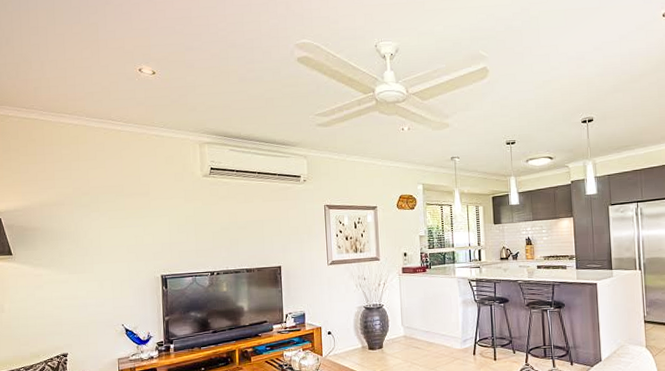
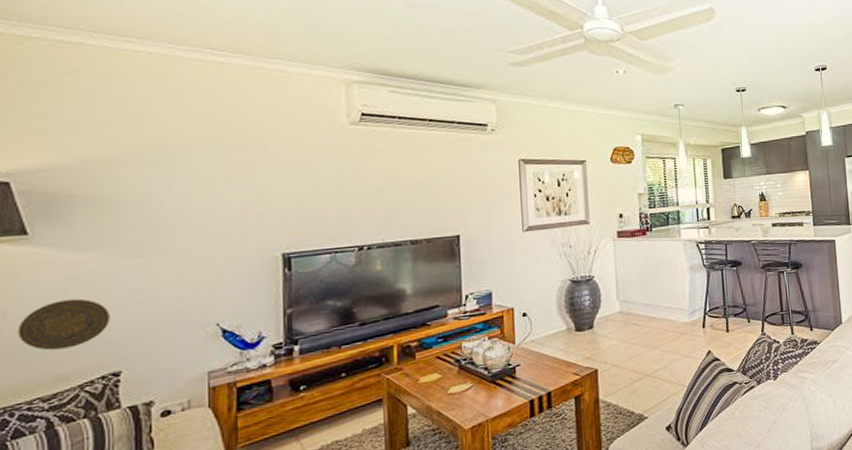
decorative plate: none [10,301,60,335] -> present [17,298,110,351]

